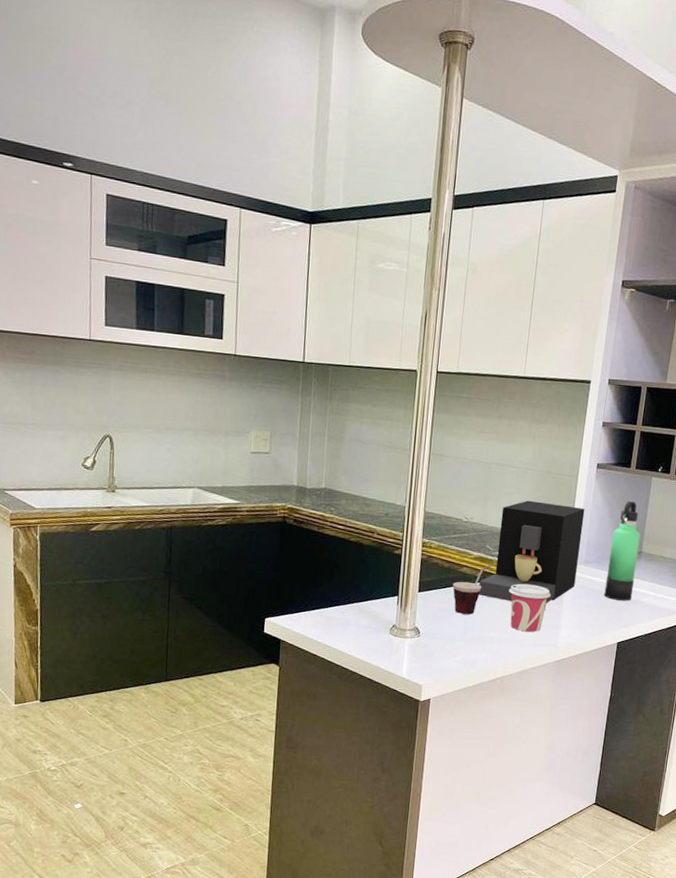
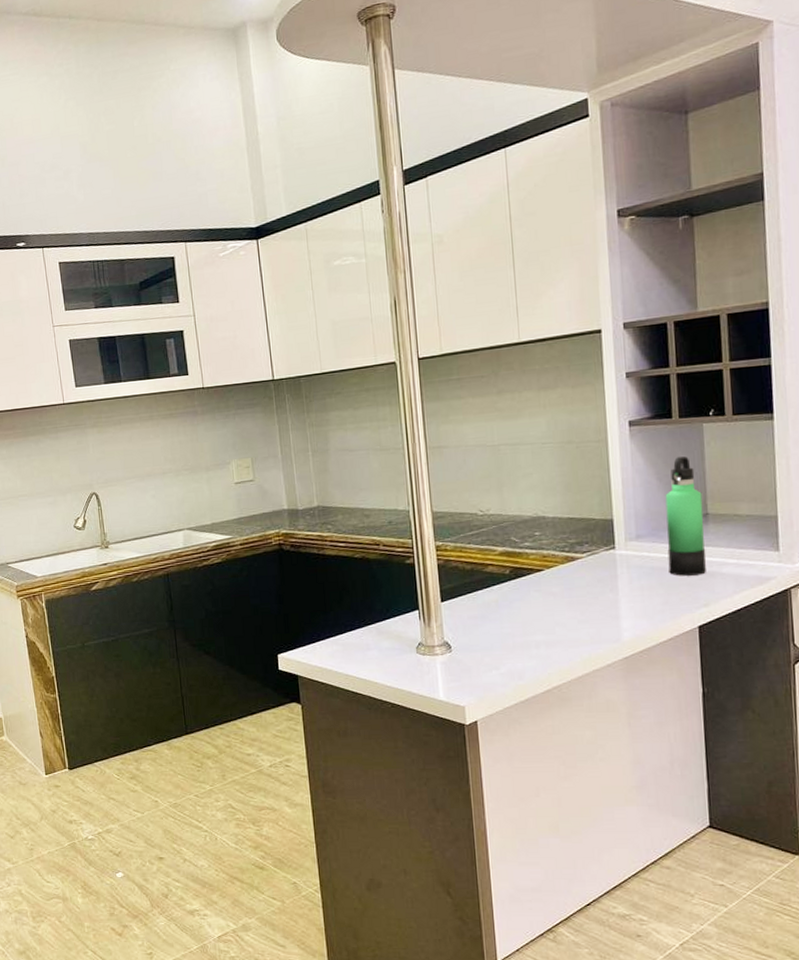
cup: present [452,563,495,615] -> none [479,556,525,619]
coffee maker: present [479,500,585,604] -> none [510,475,629,597]
cup: present [509,583,551,632] -> none [548,573,602,630]

